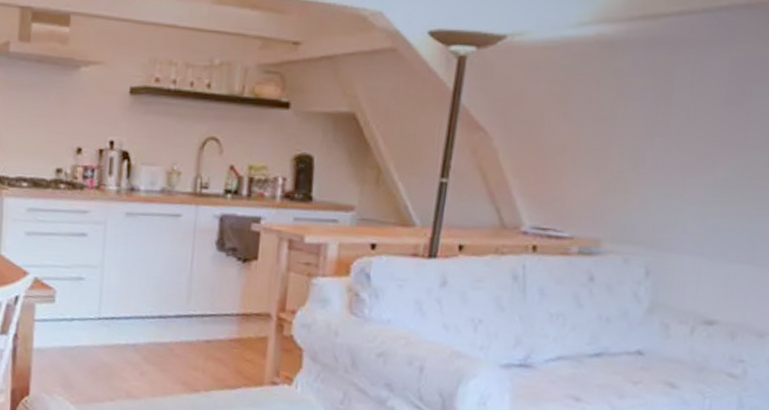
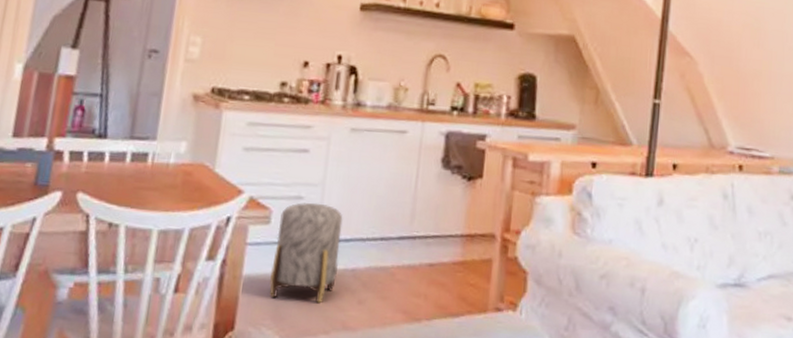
stool: none [58,283,122,374] -> present [269,202,343,304]

